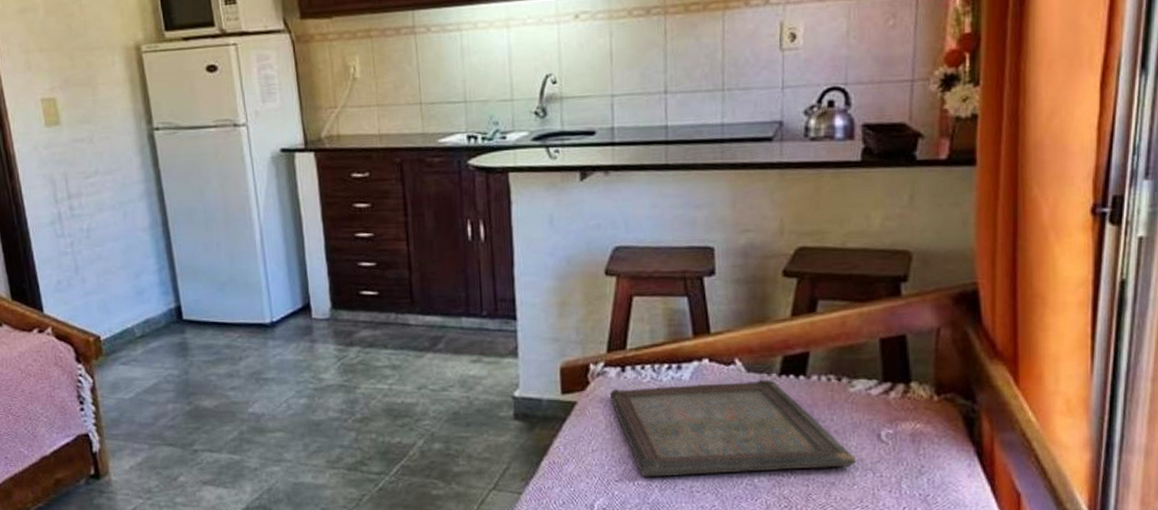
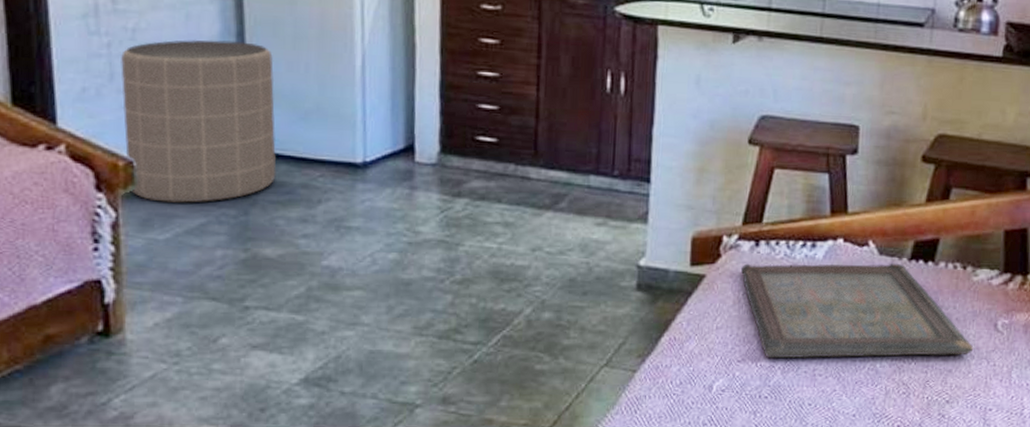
trash can: none [81,230,205,368] -> present [121,39,277,203]

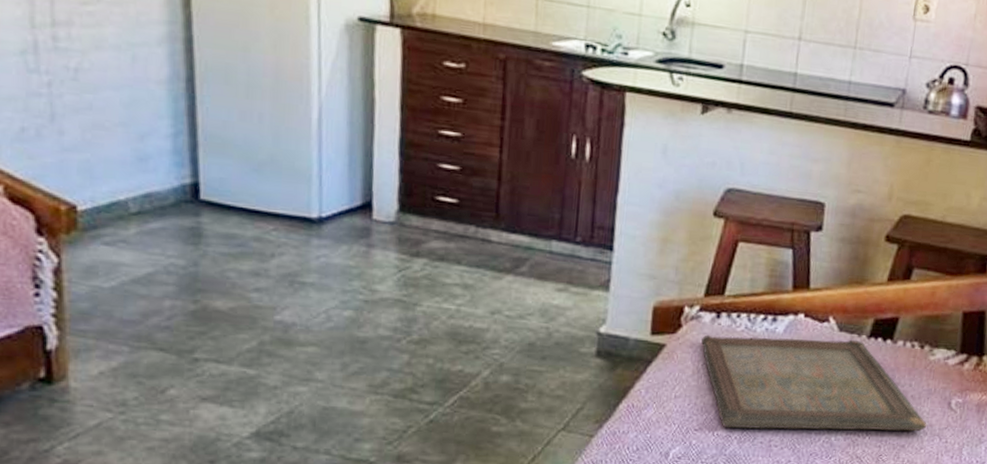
trash can: present [121,39,277,203] -> none [62,82,228,252]

